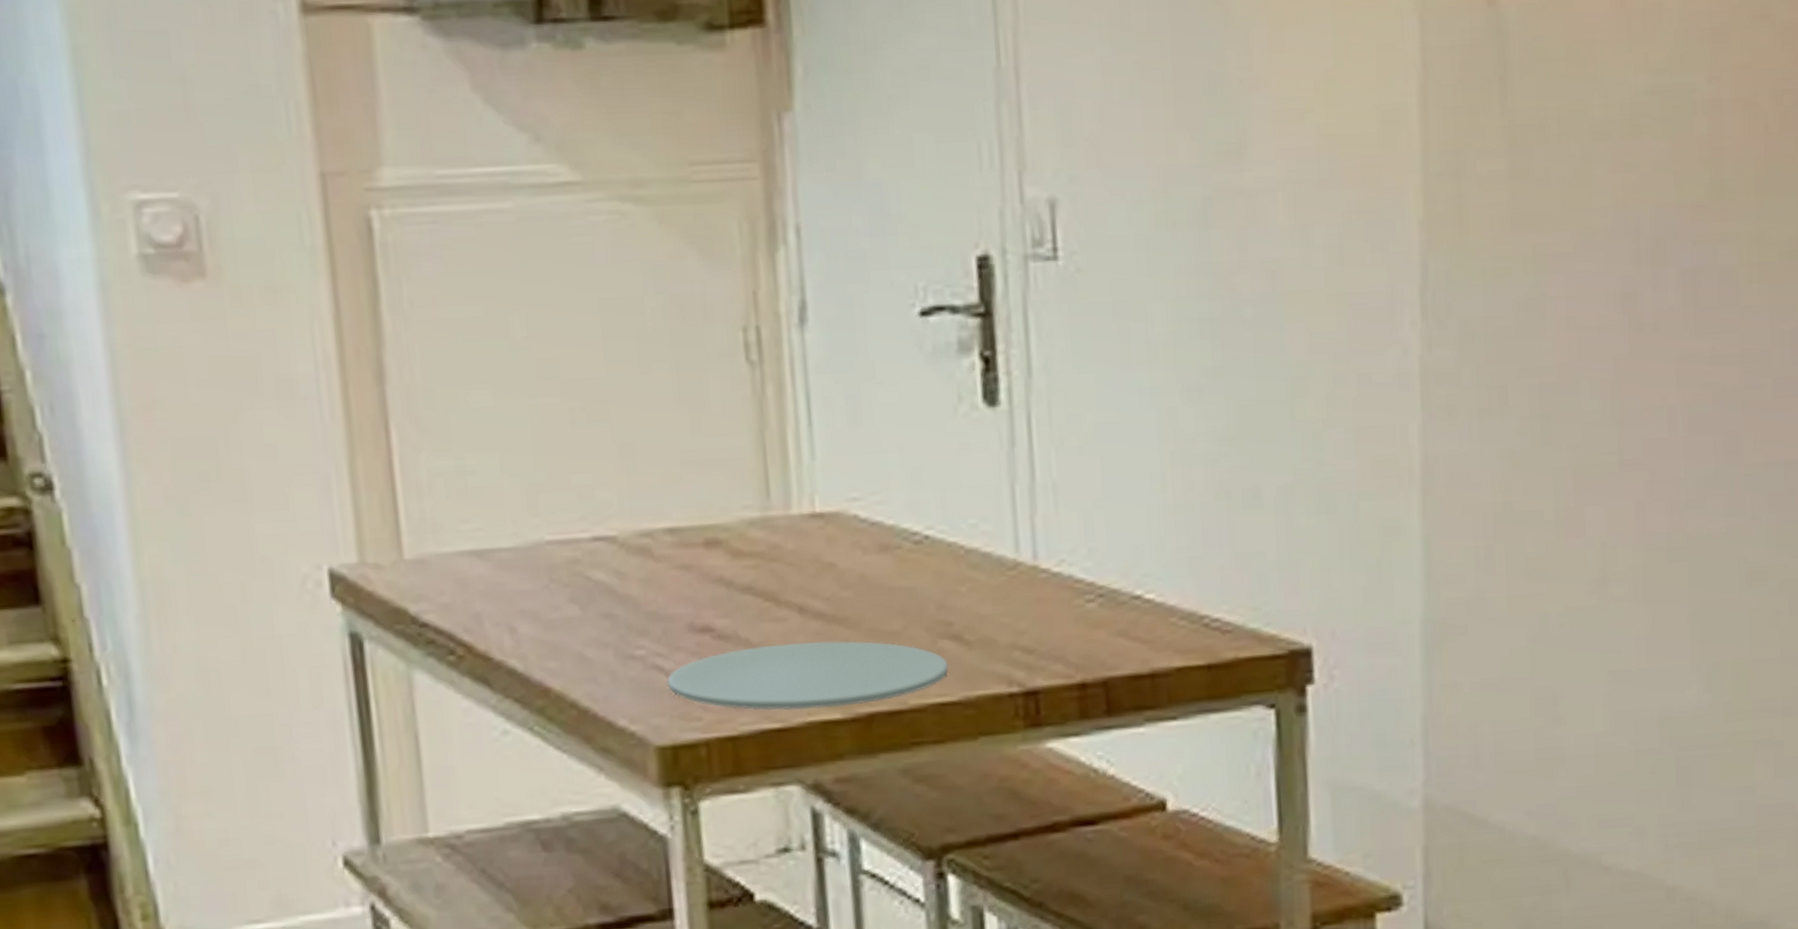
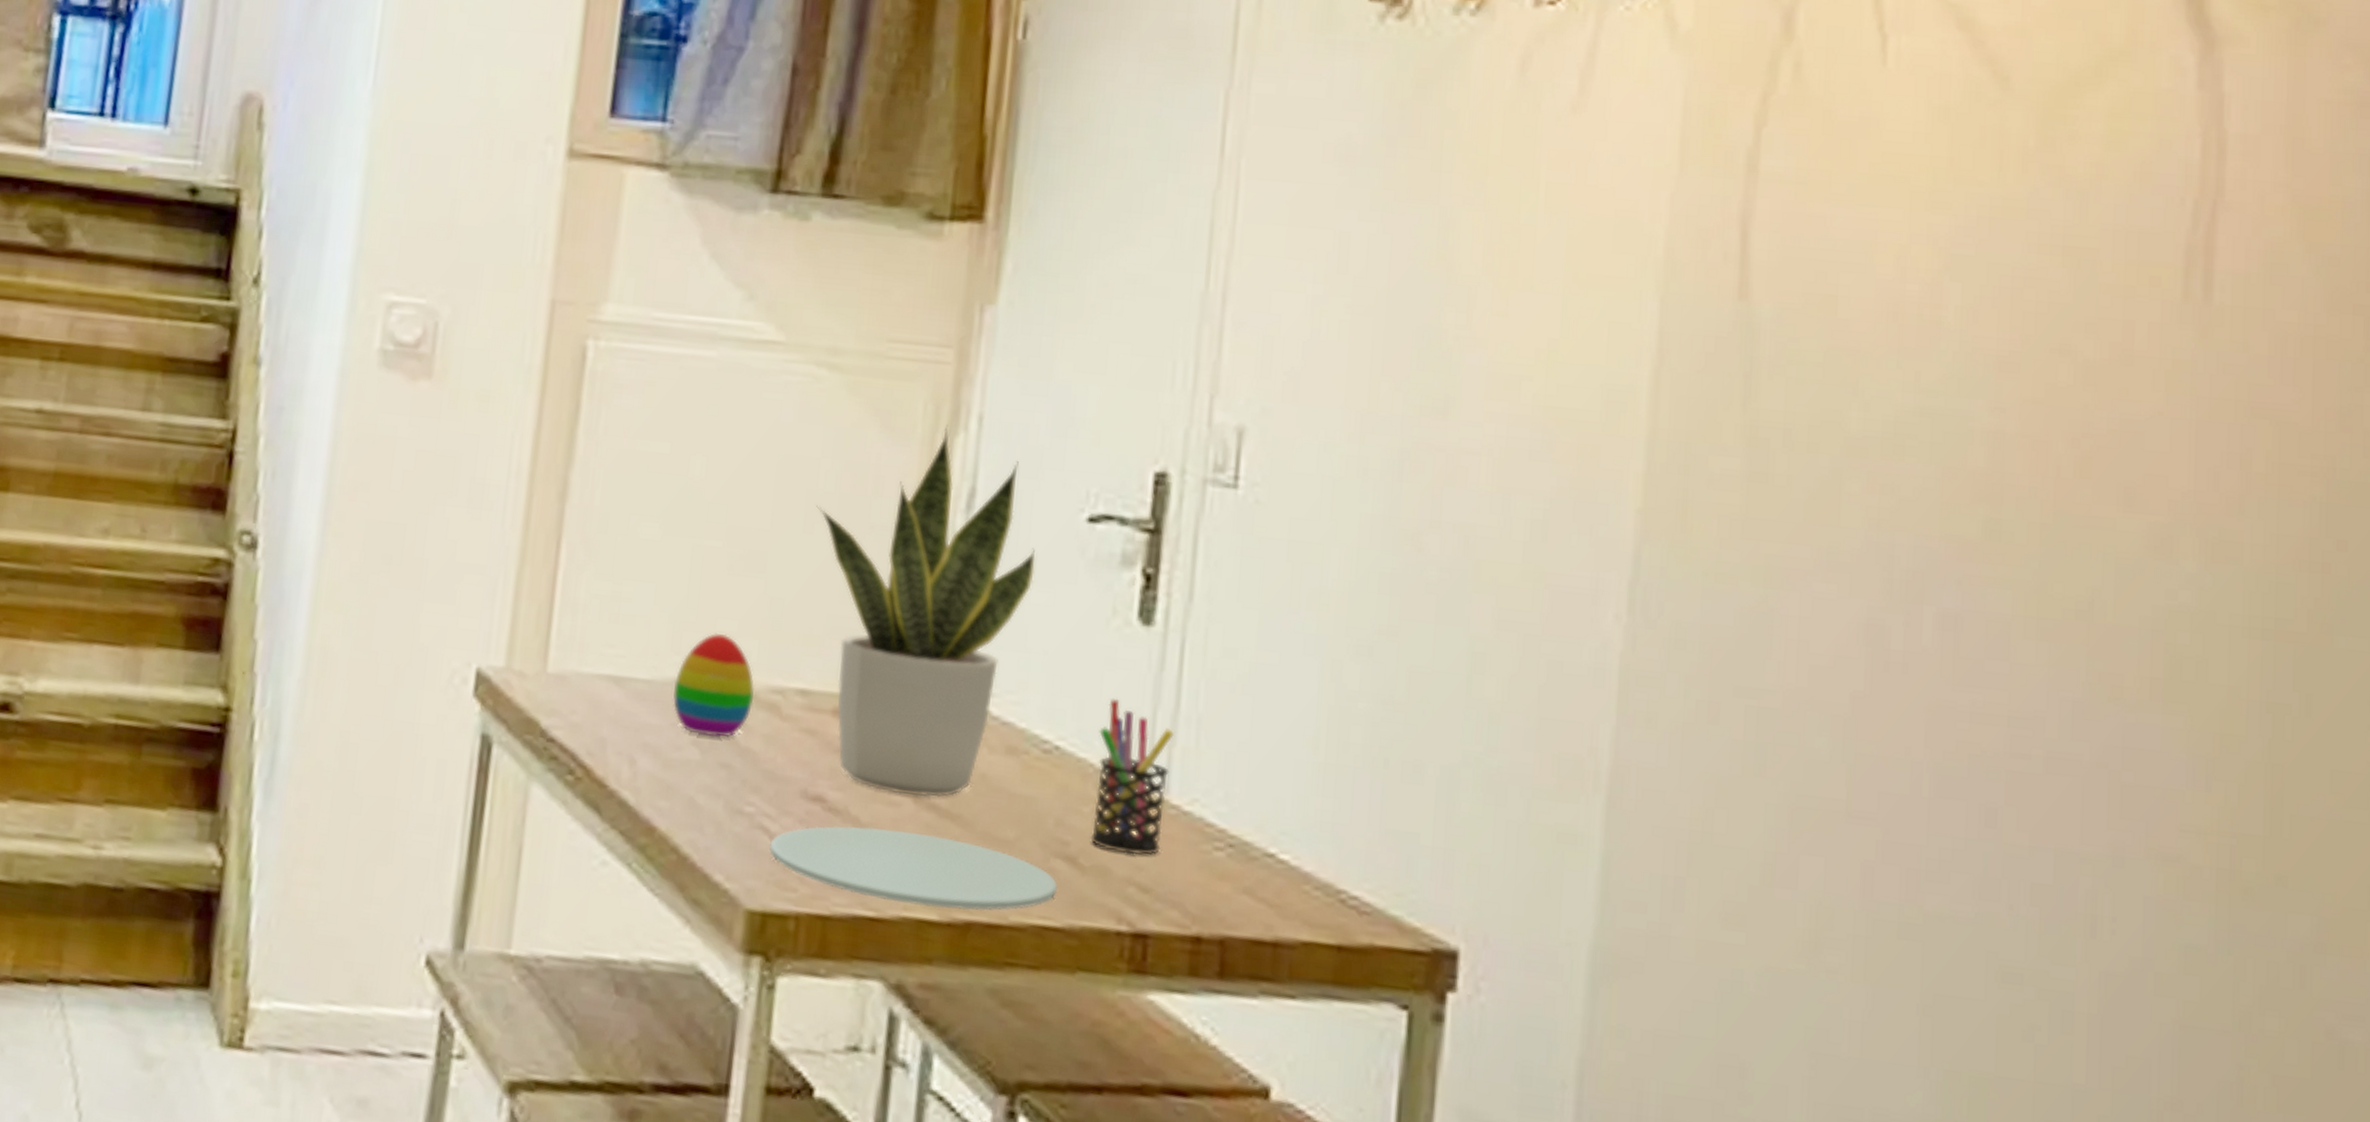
decorative egg: none [538,488,624,591] -> present [673,632,755,738]
potted plant: none [648,240,878,610] -> present [816,424,1036,798]
pen holder: none [963,480,1037,623] -> present [1090,698,1174,856]

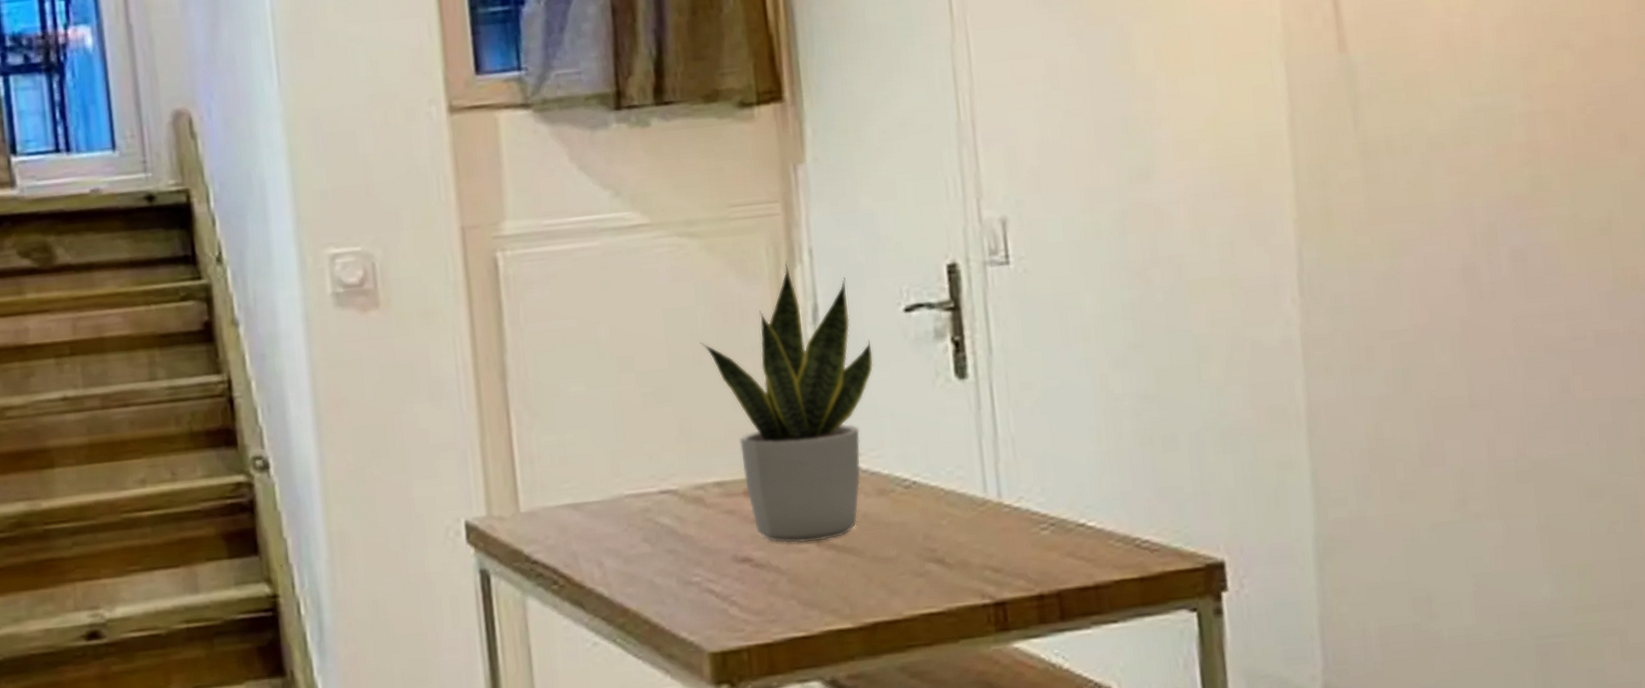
decorative egg: present [673,632,755,738] -> none [619,453,684,533]
paper plate: present [769,825,1057,911] -> none [717,565,934,623]
pen holder: present [1090,698,1174,856] -> none [942,437,1003,548]

